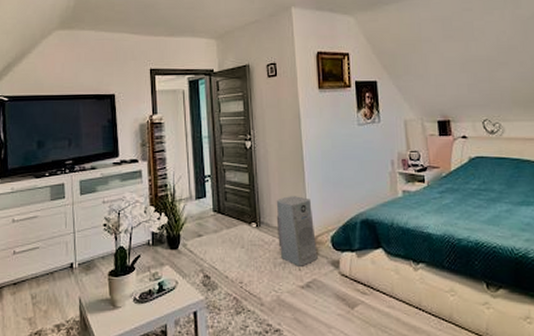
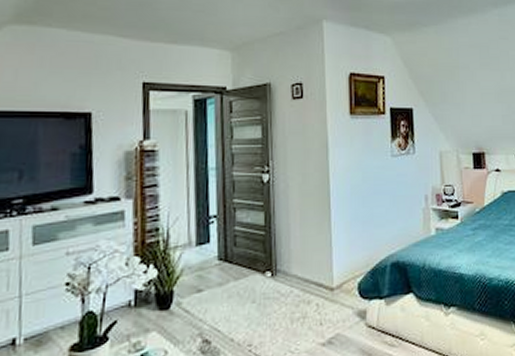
air purifier: present [276,196,318,266] -> none [296,238,342,320]

